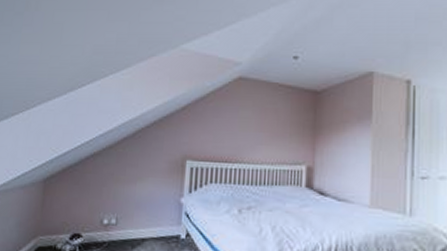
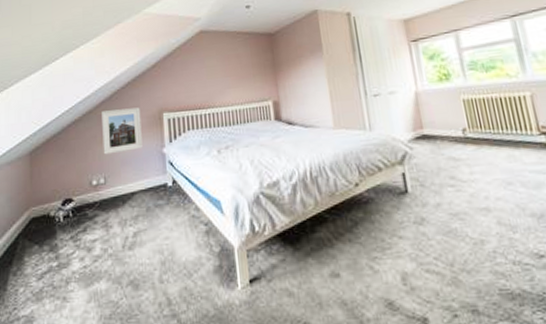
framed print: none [118,148,163,195] -> present [102,107,143,155]

